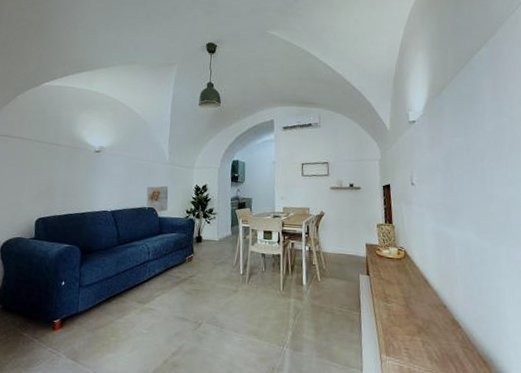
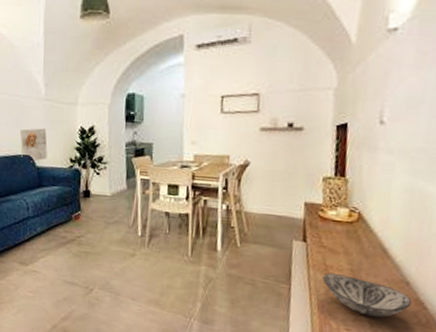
decorative bowl: none [383,301,450,337] -> present [322,273,413,318]

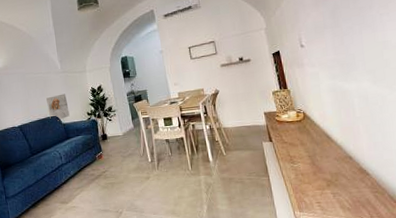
decorative bowl: present [322,273,413,318] -> none [290,161,358,189]

